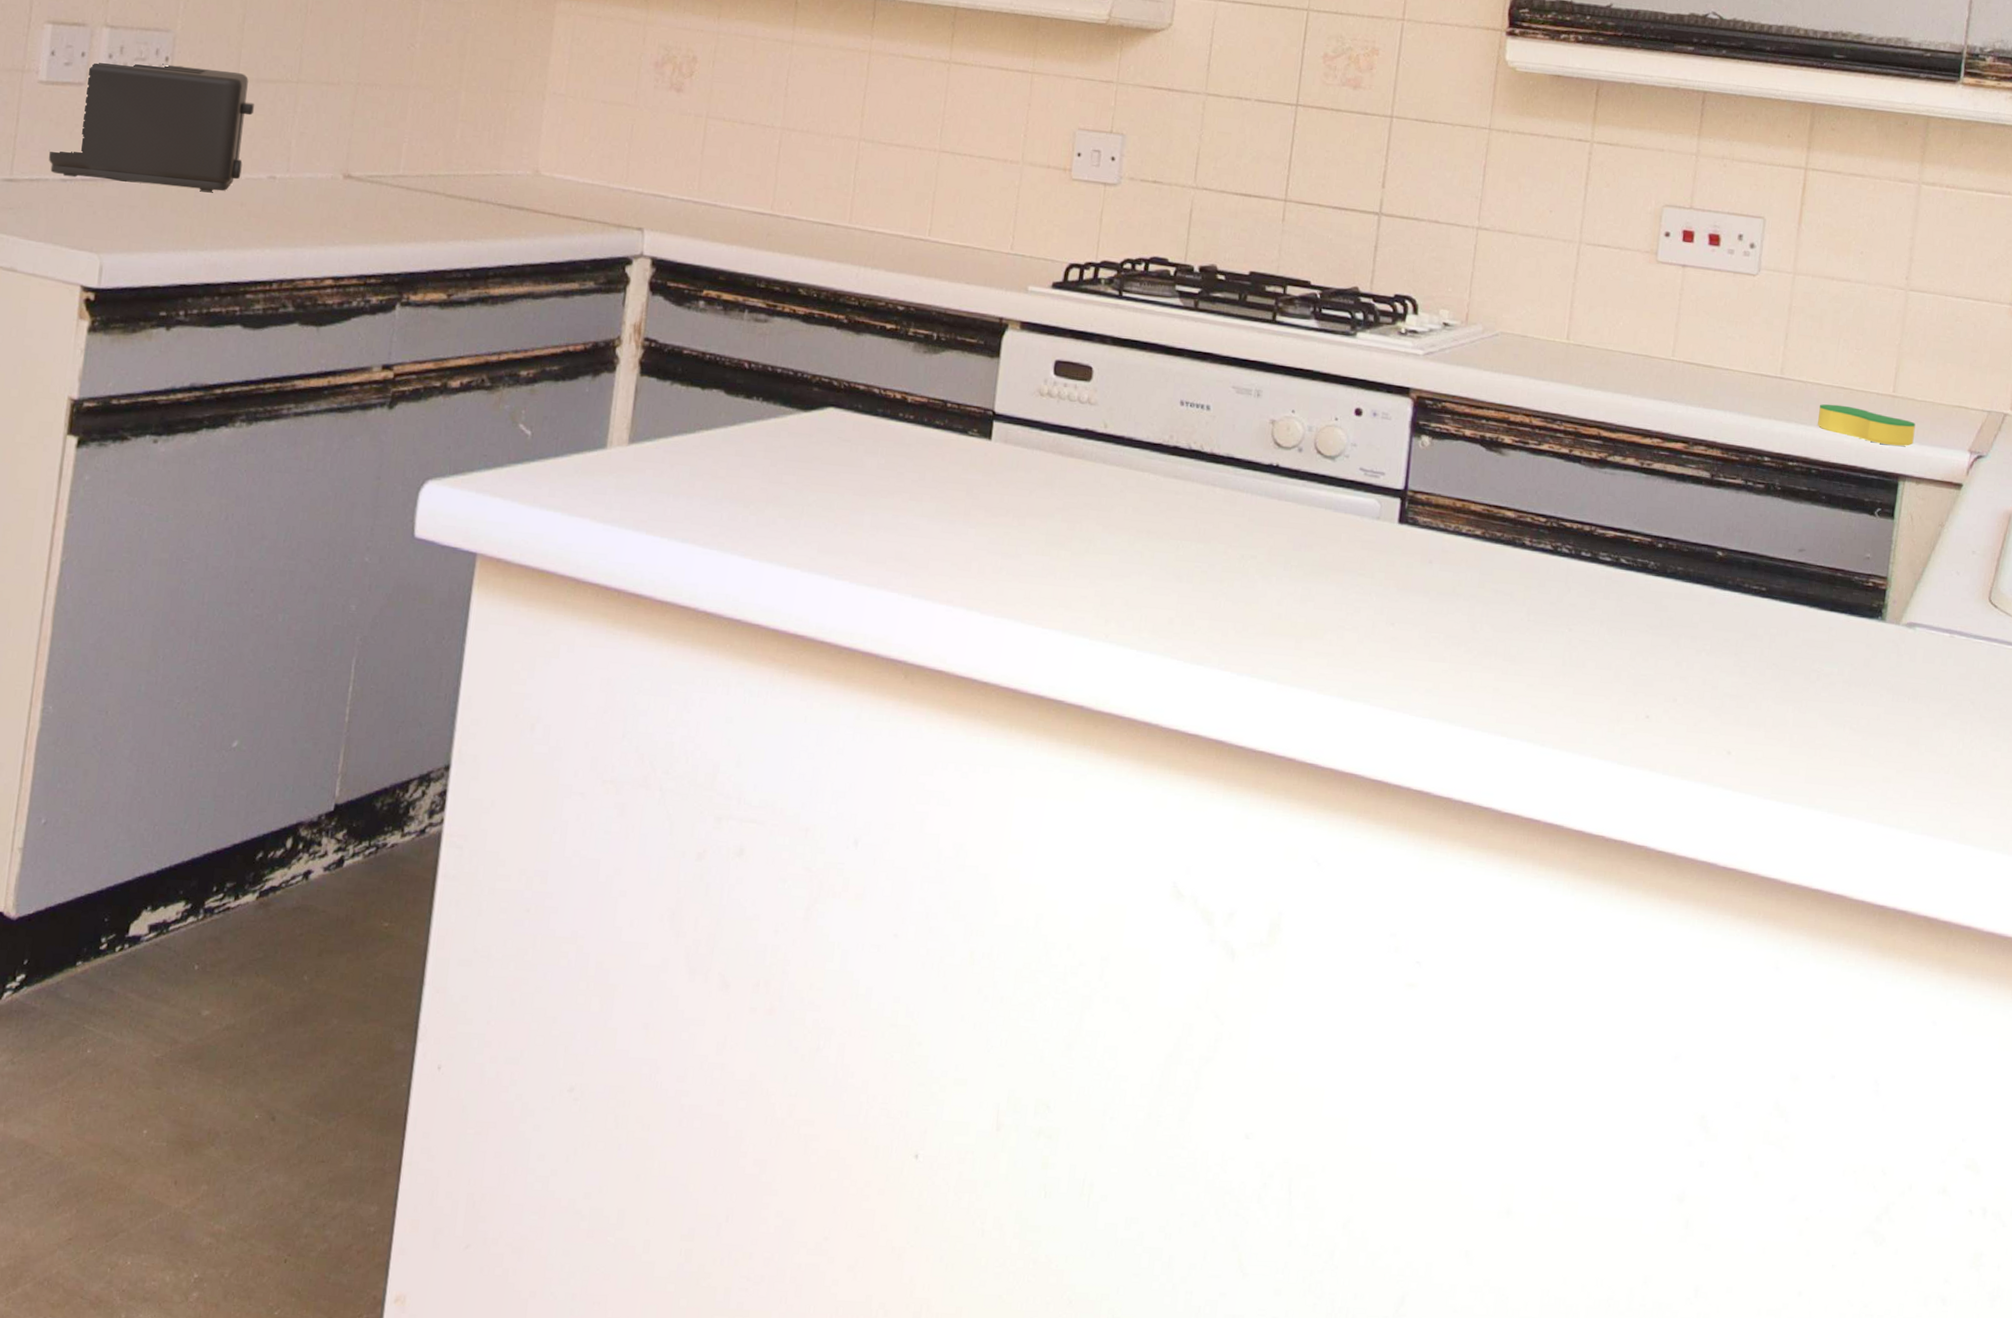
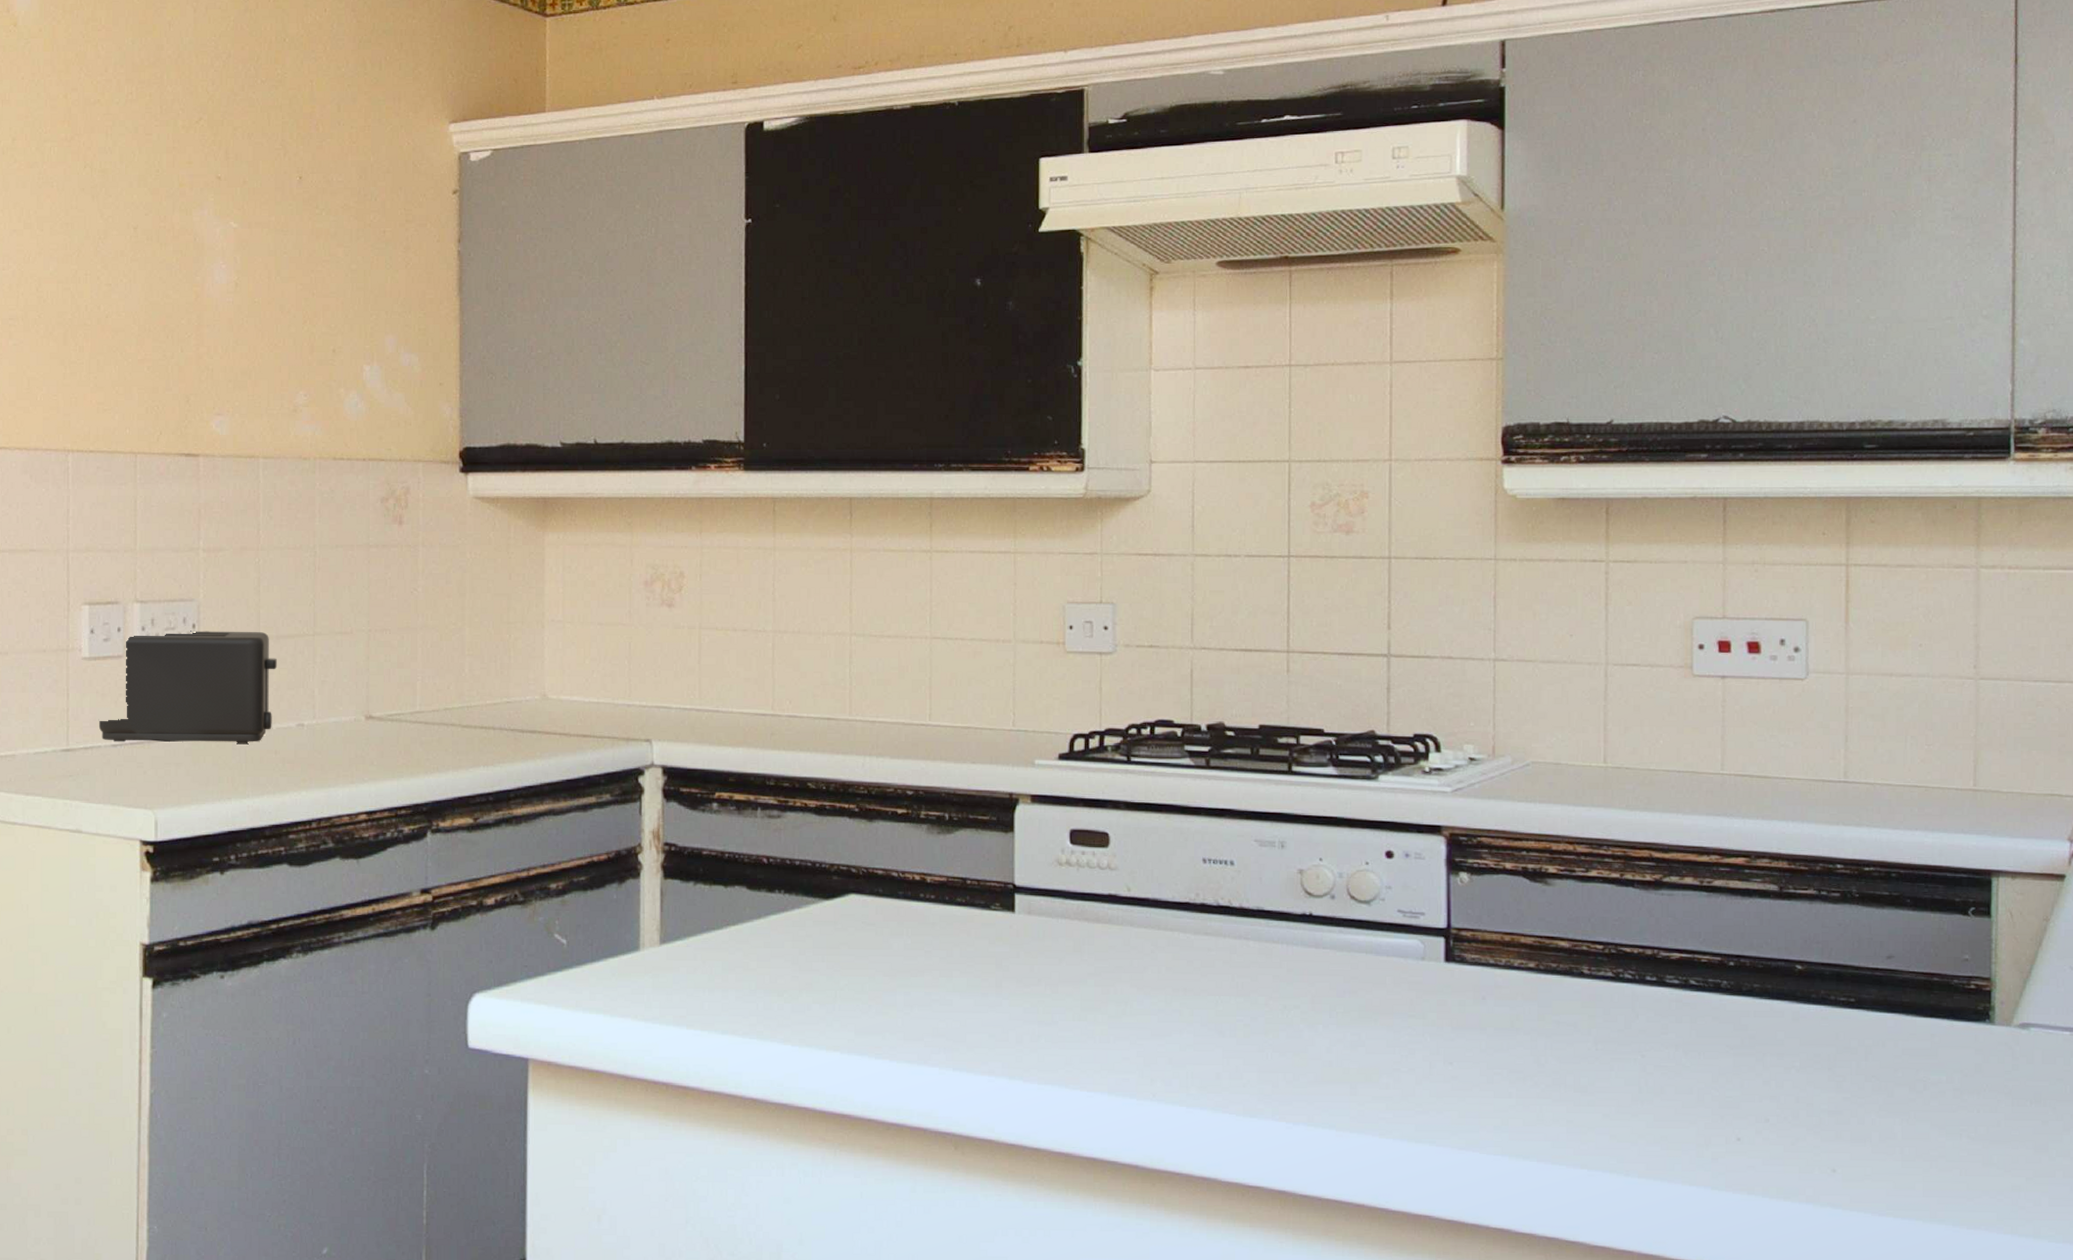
sponge: present [1818,404,1916,446] -> none [1892,804,2004,842]

